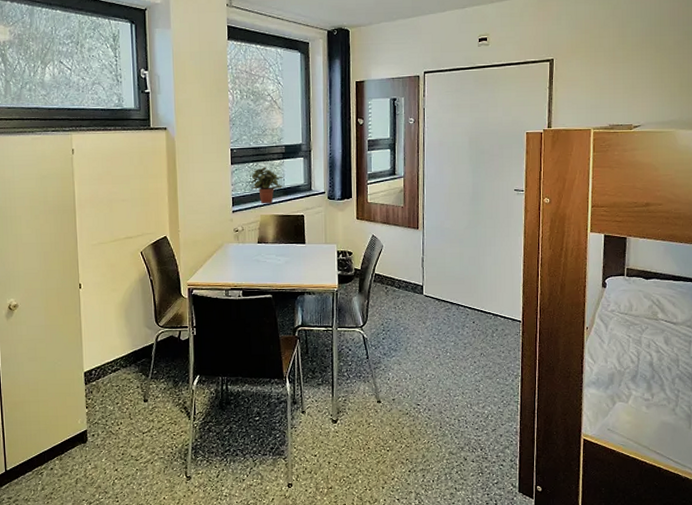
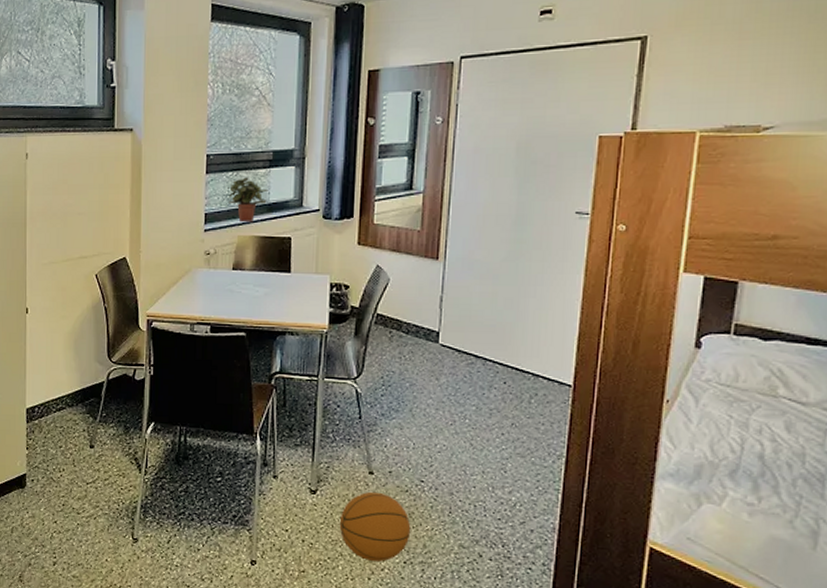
basketball: none [357,416,412,473] -> present [339,491,411,562]

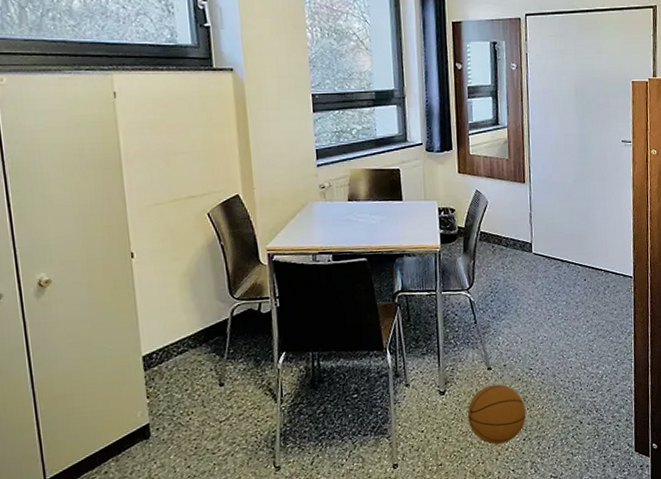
potted plant: present [228,177,269,223] -> none [336,115,375,157]

